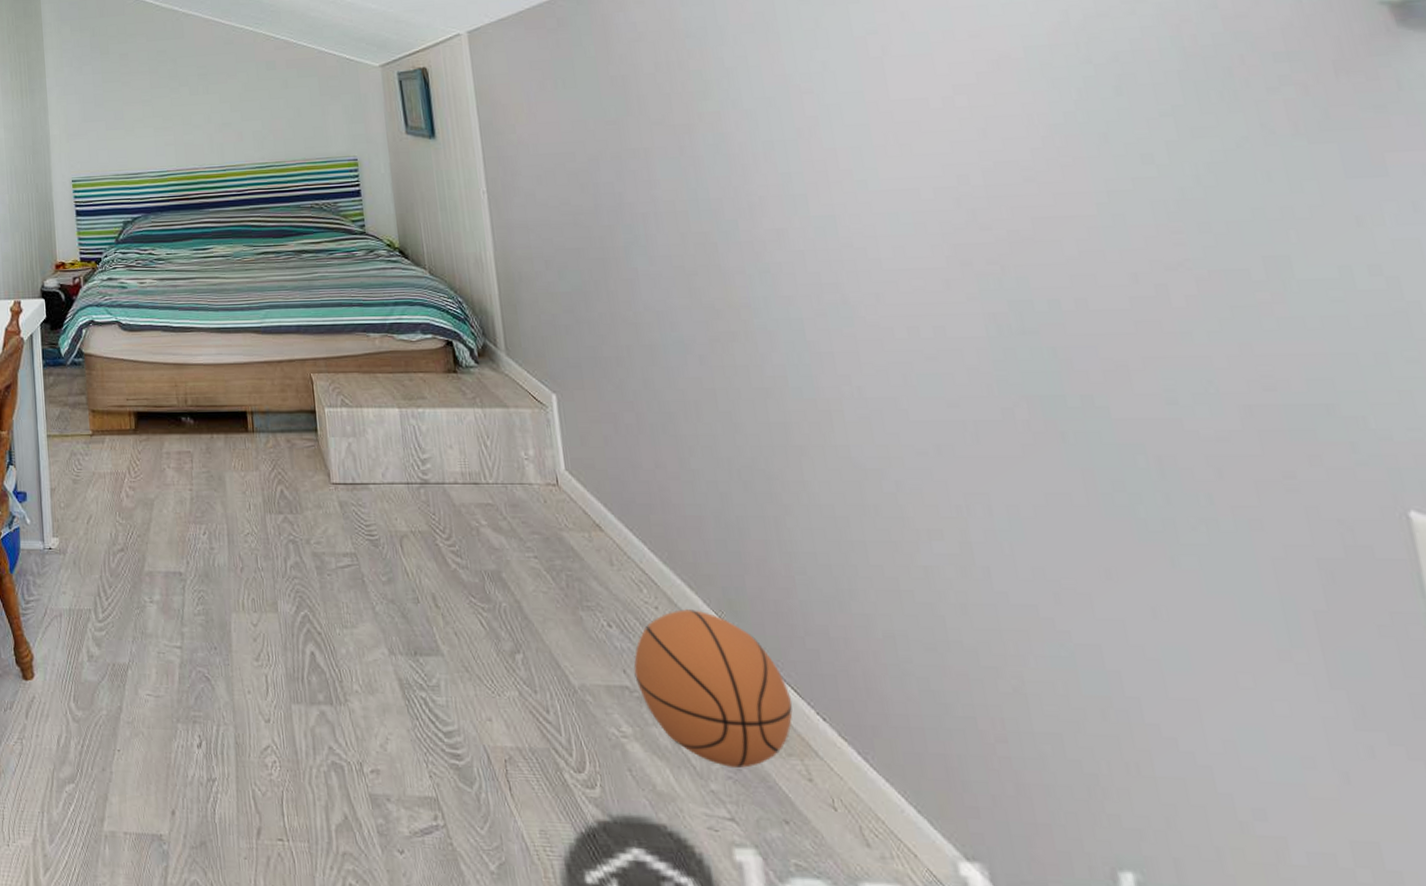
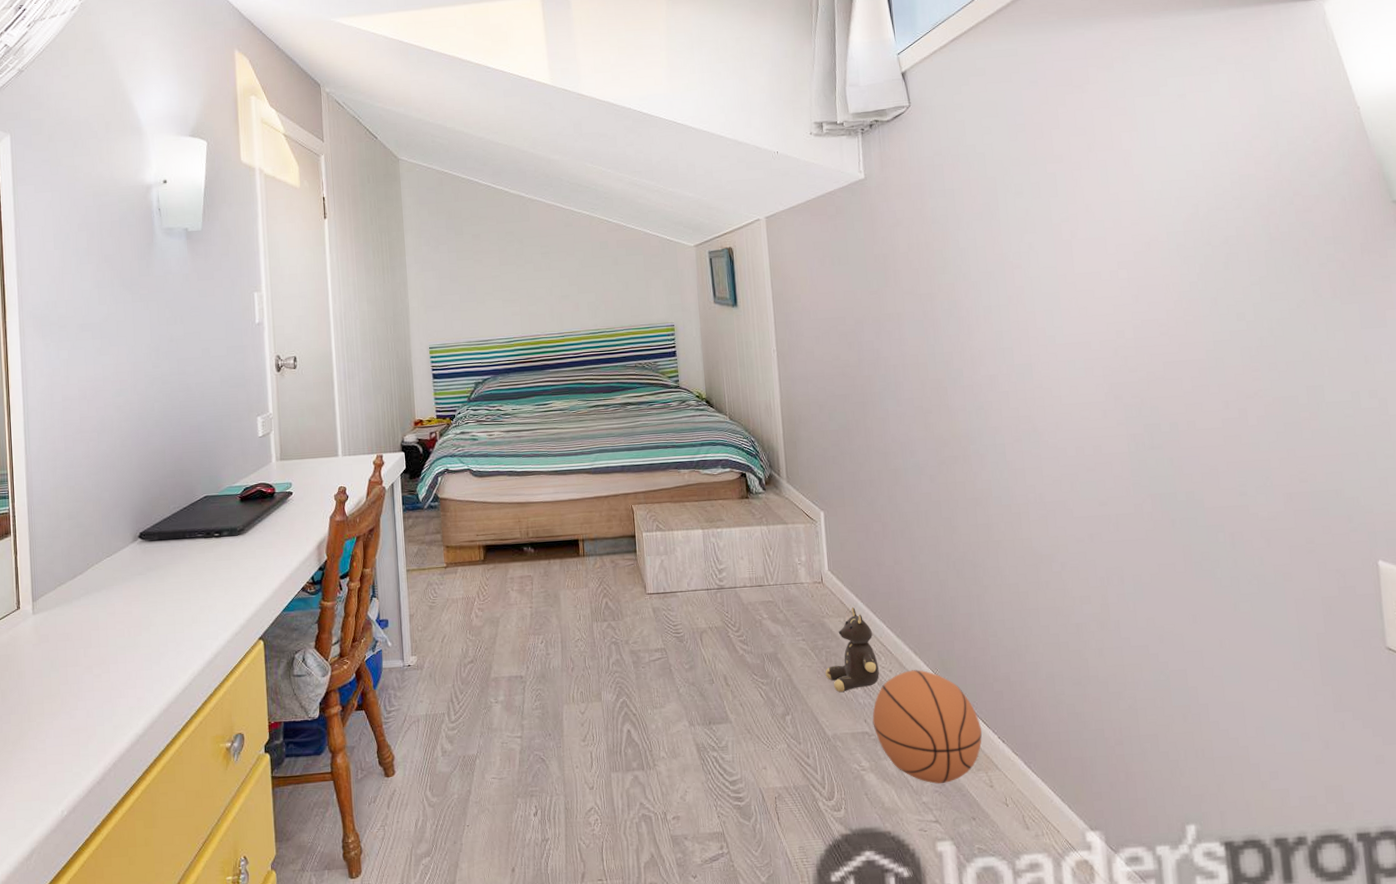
teddy bear: none [566,519,641,631] -> present [825,607,879,693]

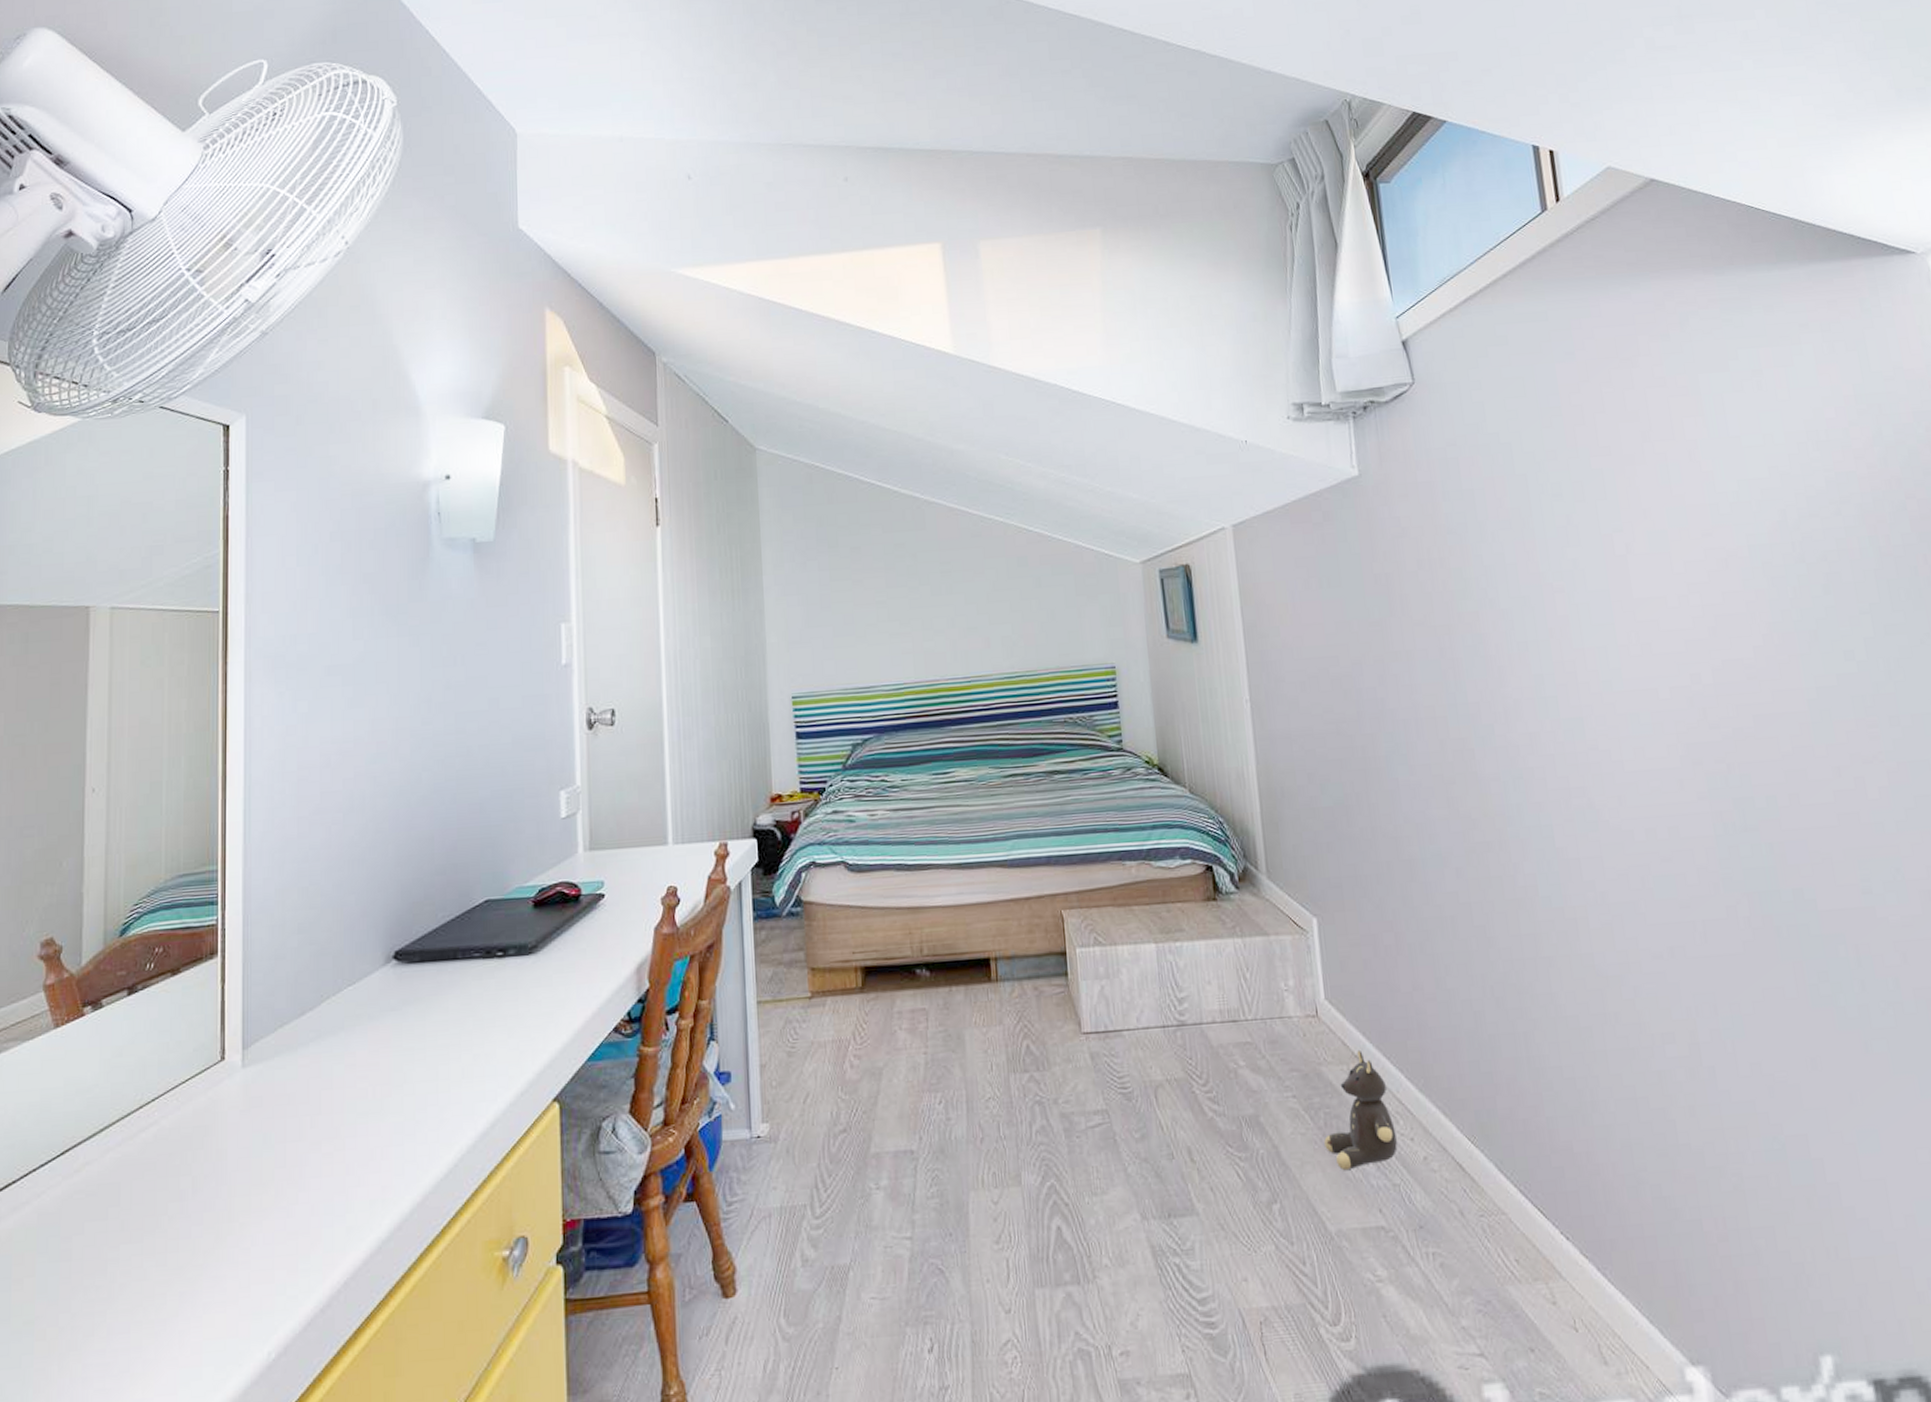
basketball: present [872,670,983,784] -> none [1389,1137,1539,1300]

